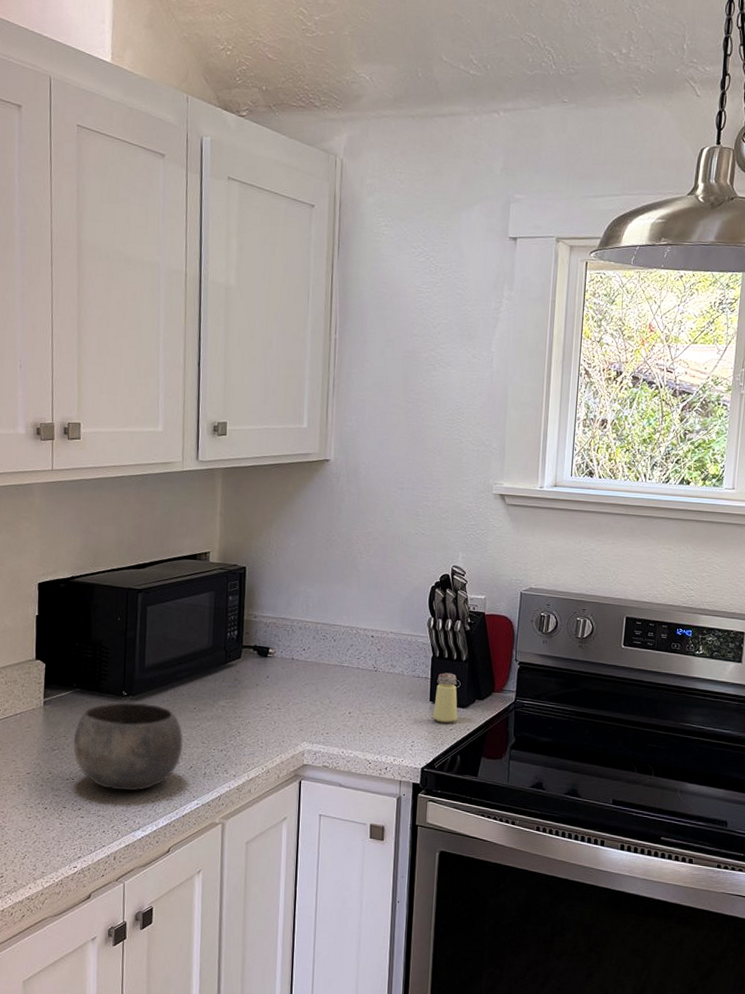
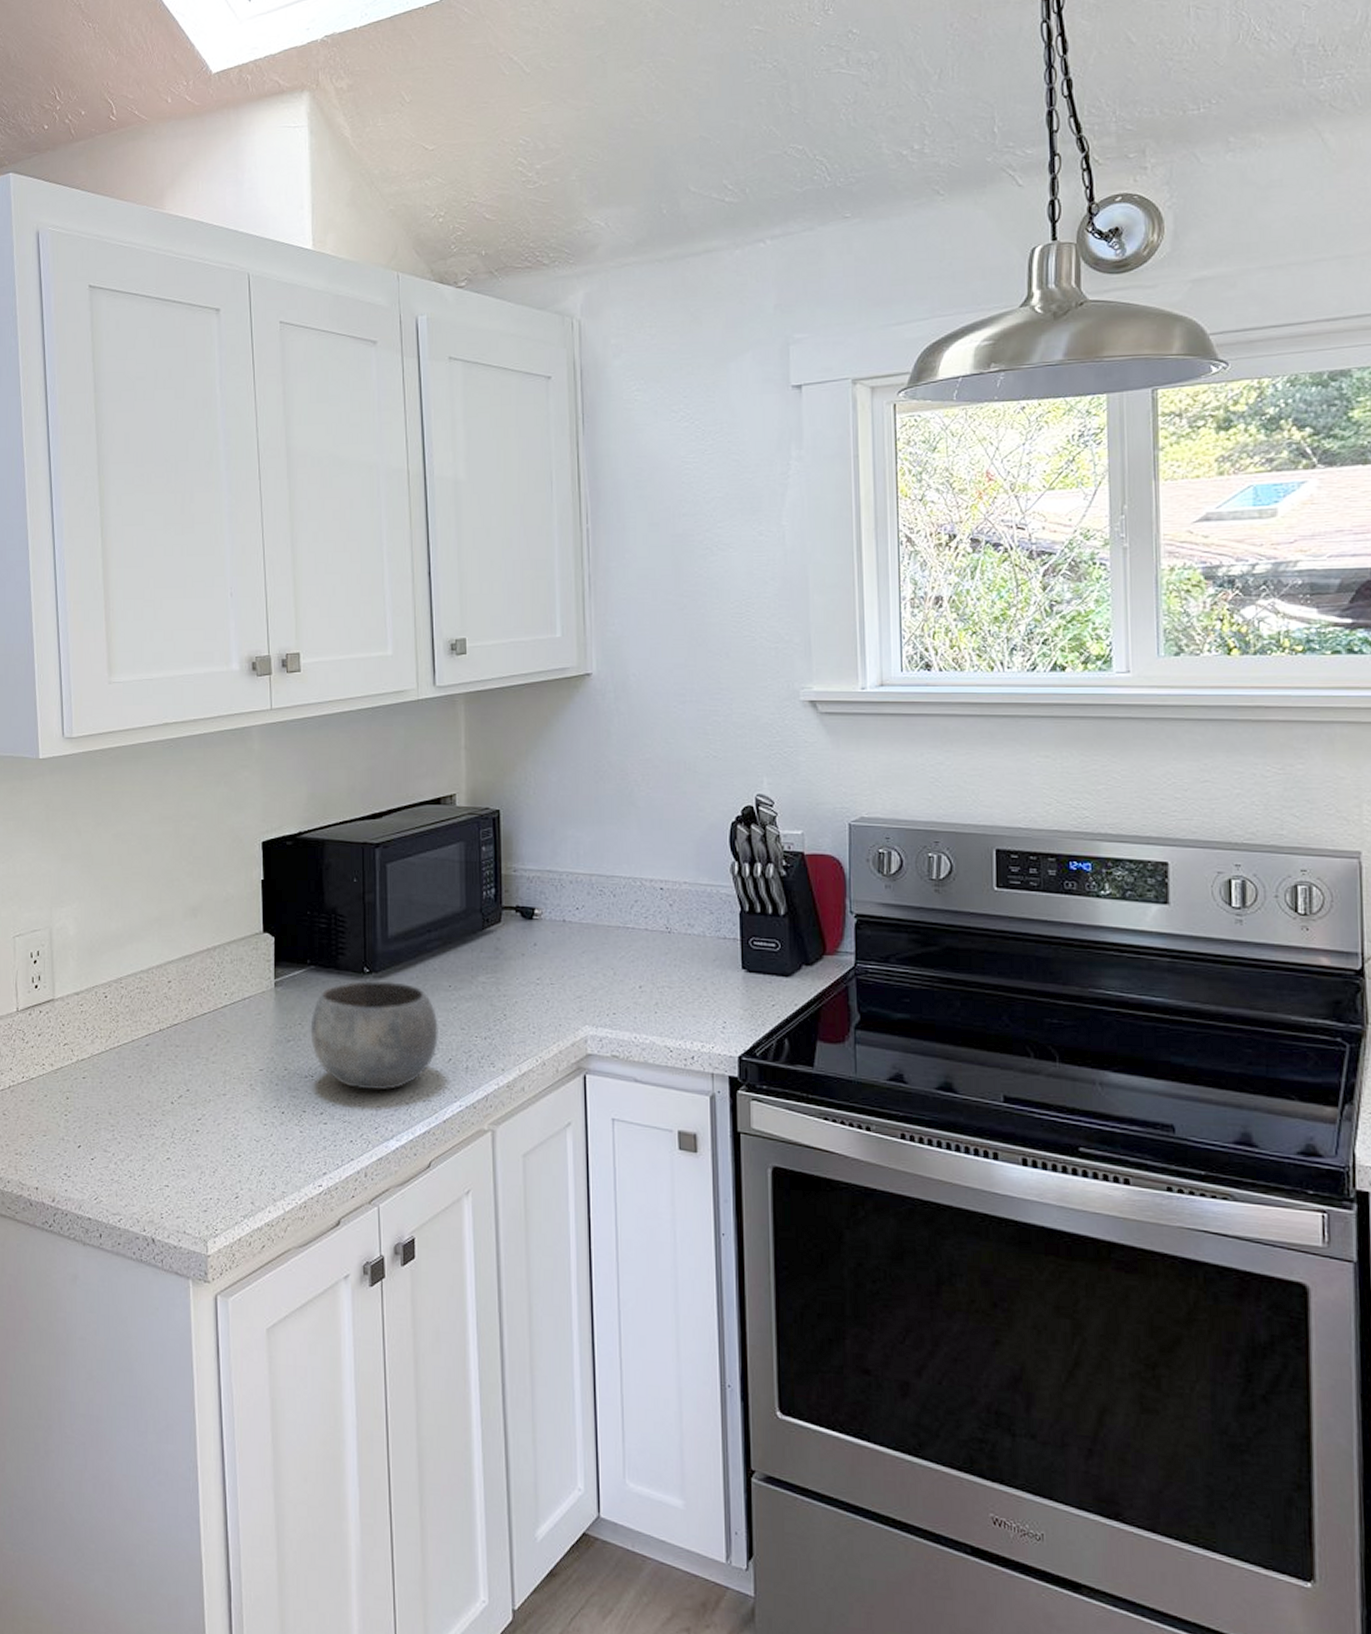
saltshaker: present [433,672,458,723] -> none [748,931,780,997]

